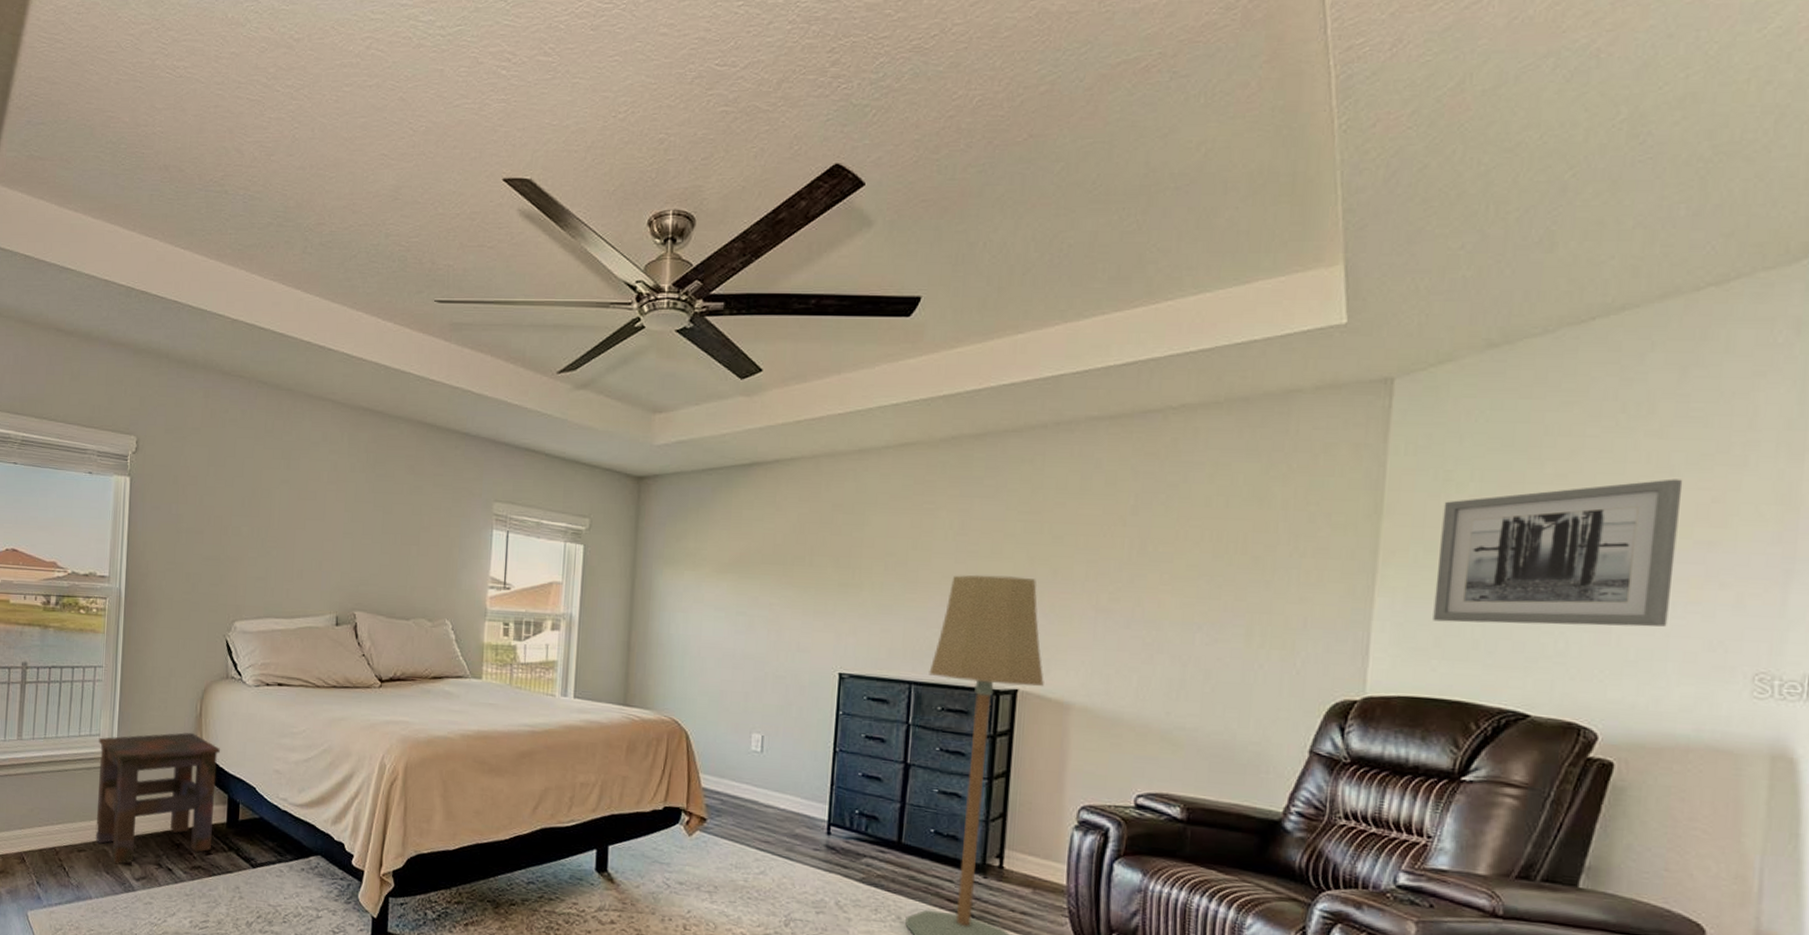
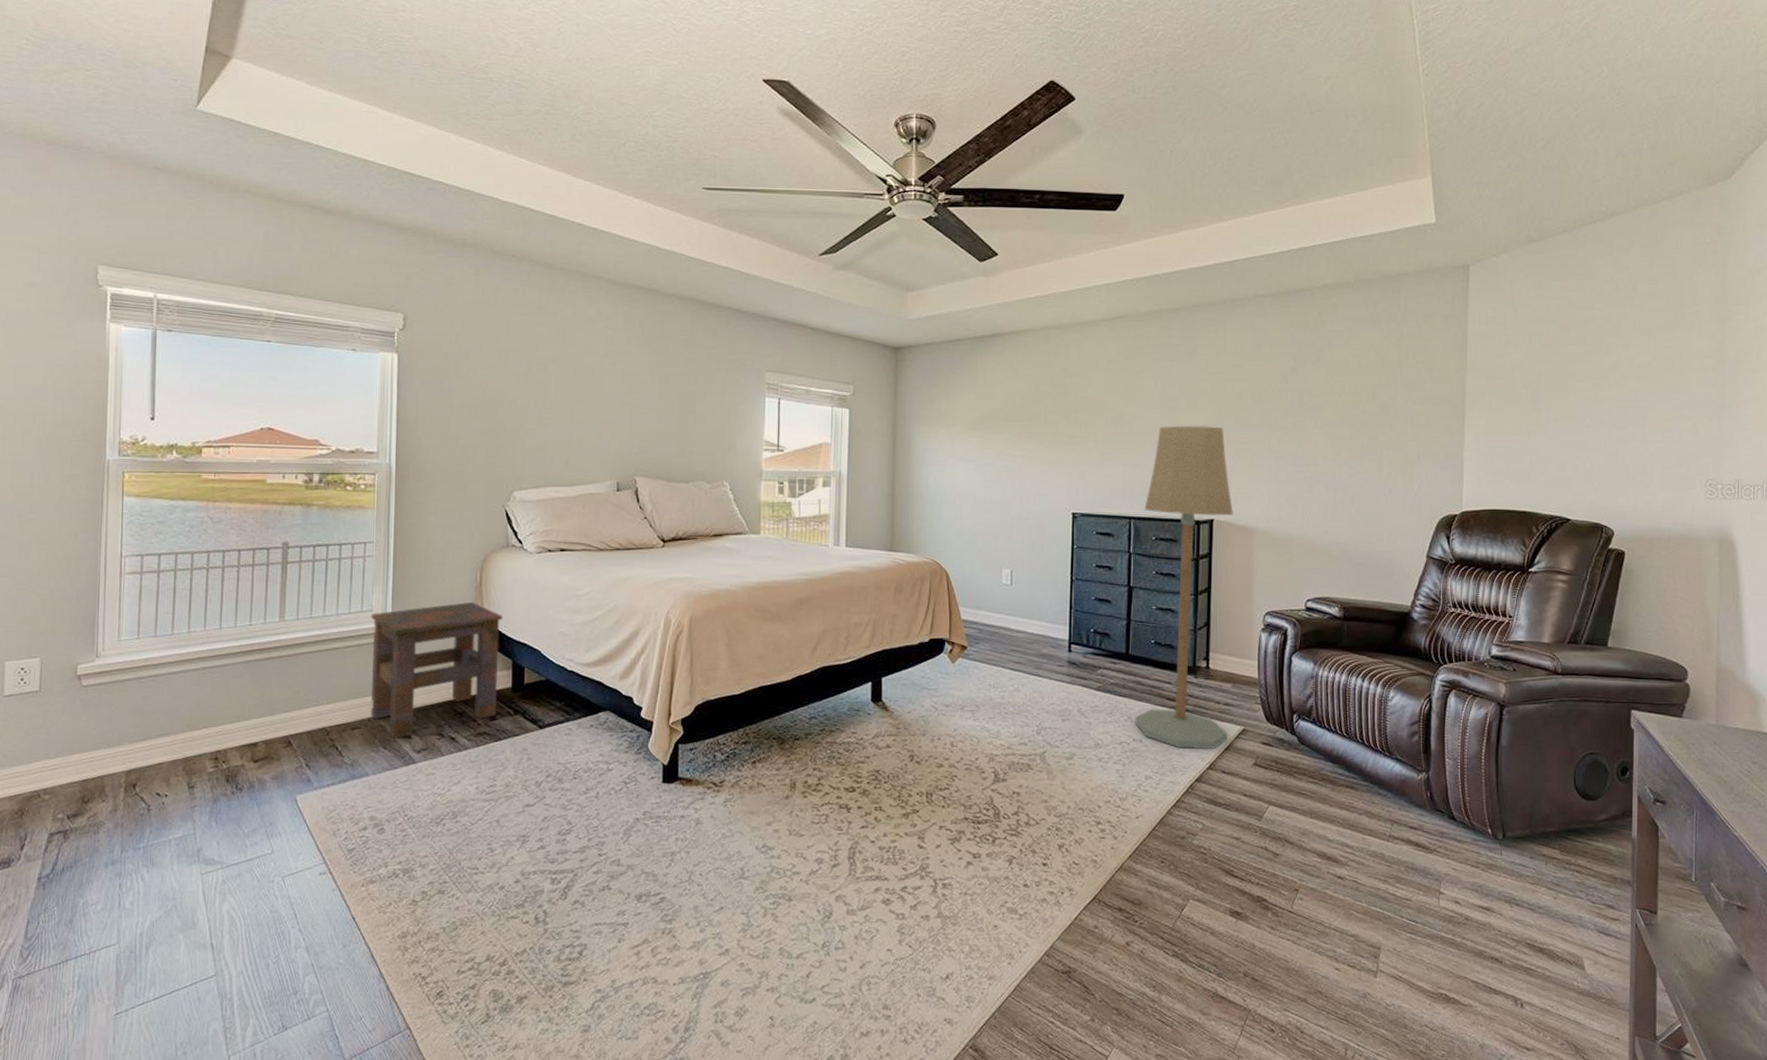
wall art: present [1433,479,1683,627] -> none [1504,340,1656,451]

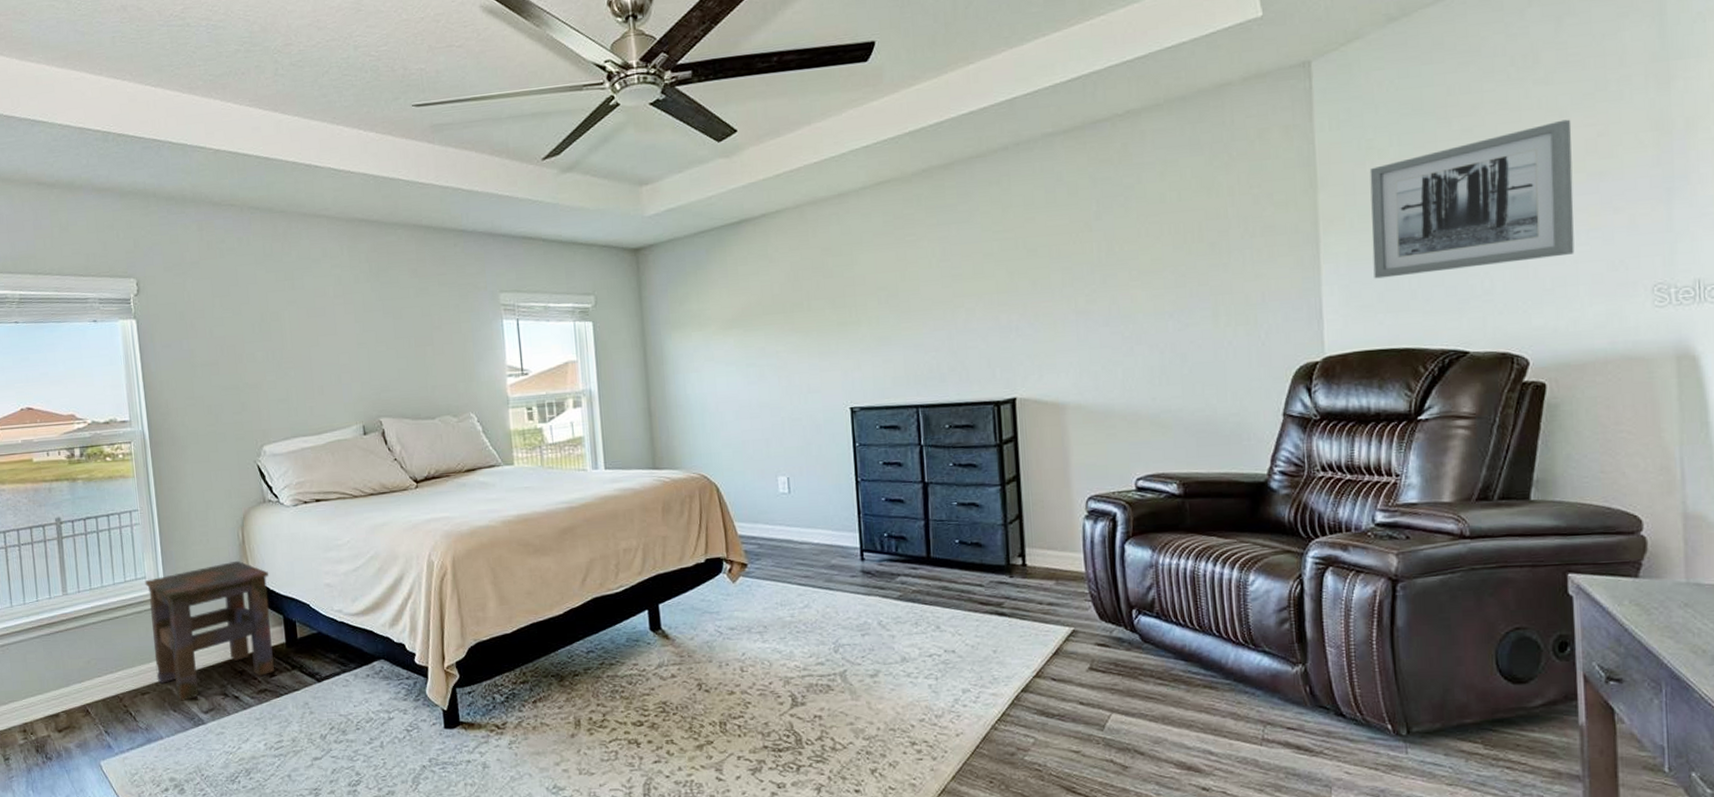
floor lamp: present [1134,425,1233,750] -> none [933,292,1055,657]
wall art: none [1504,340,1656,451] -> present [1369,119,1575,279]

